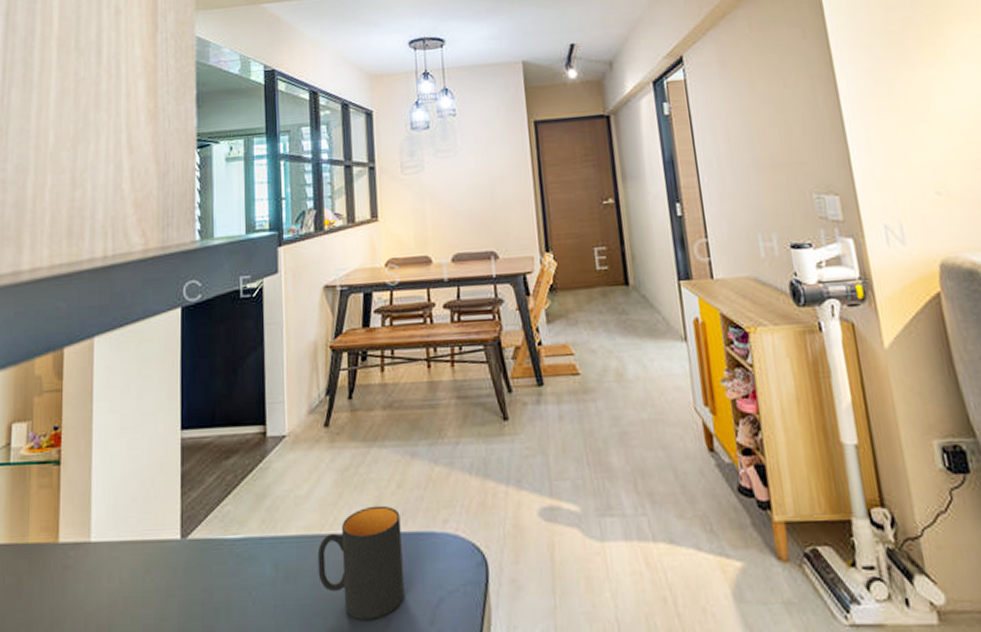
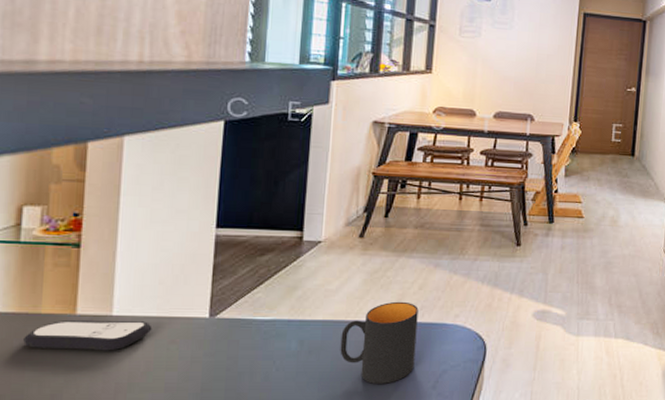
remote control: none [14,547,128,586] -> present [23,320,152,351]

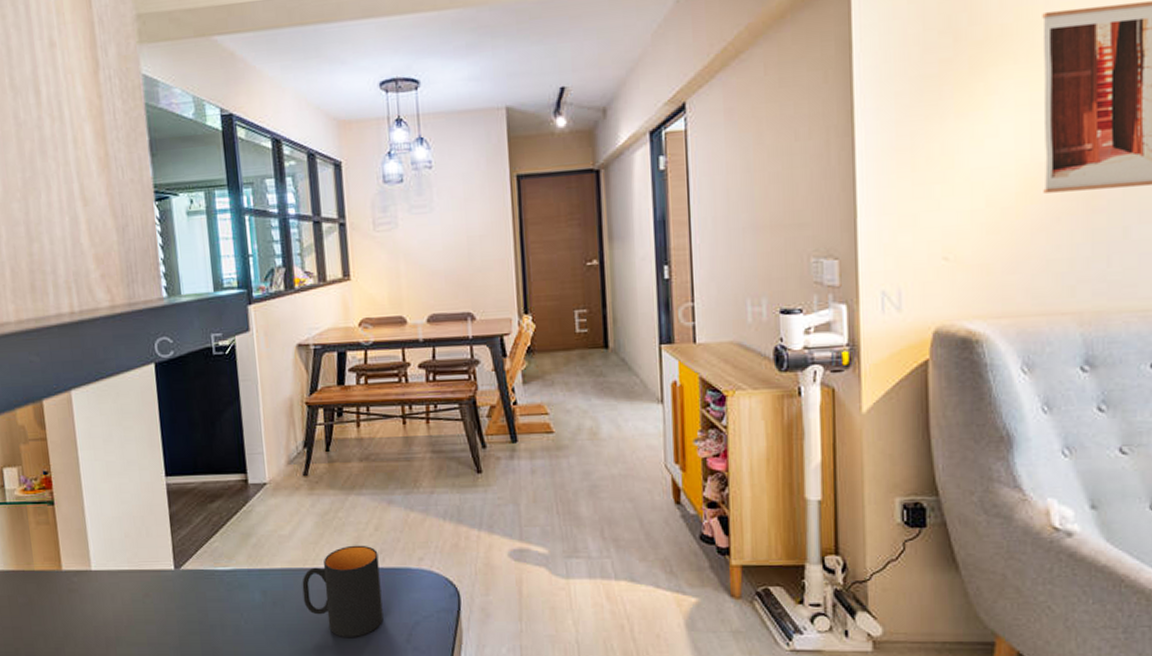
remote control: present [23,320,152,351] -> none [25,575,127,606]

